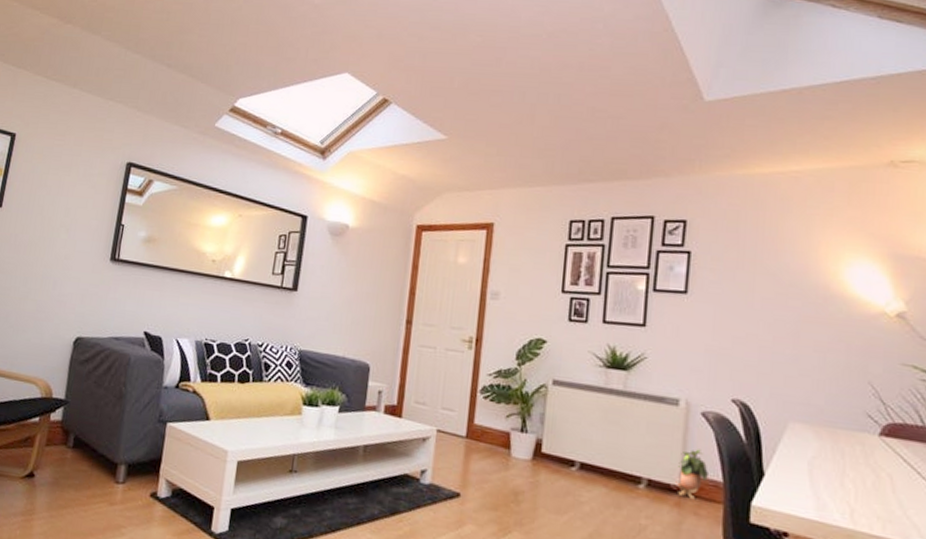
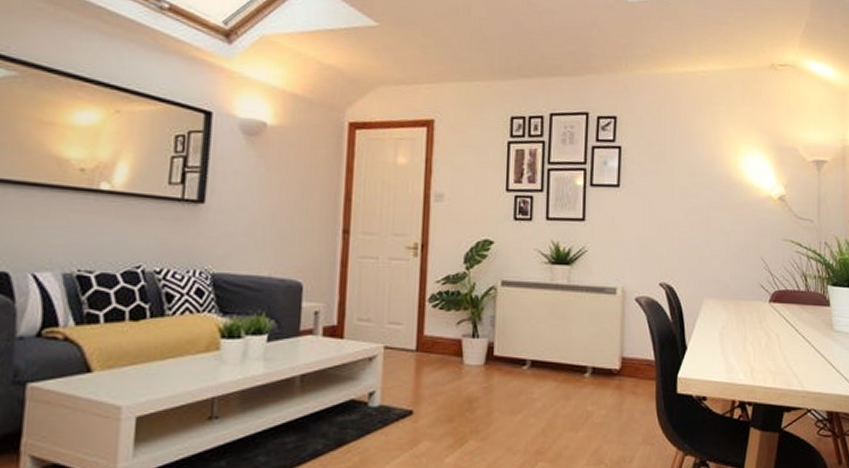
potted plant: present [675,449,708,501] -> none [616,333,643,381]

